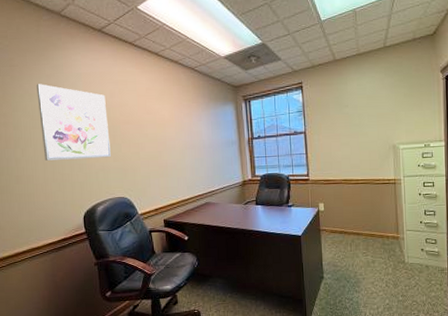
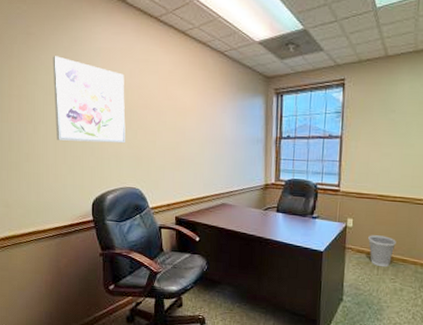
wastebasket: none [339,215,363,244] -> present [368,235,396,268]

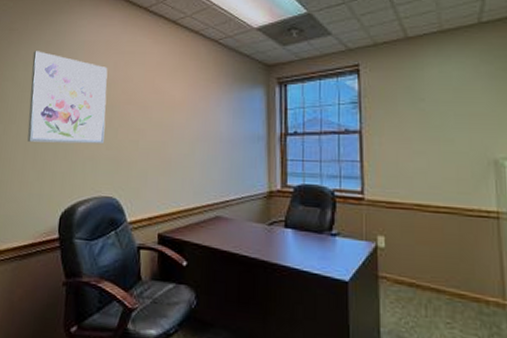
wastebasket: present [368,235,396,268] -> none [408,258,447,306]

